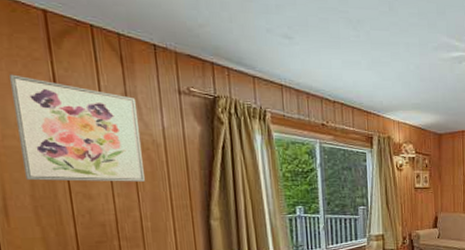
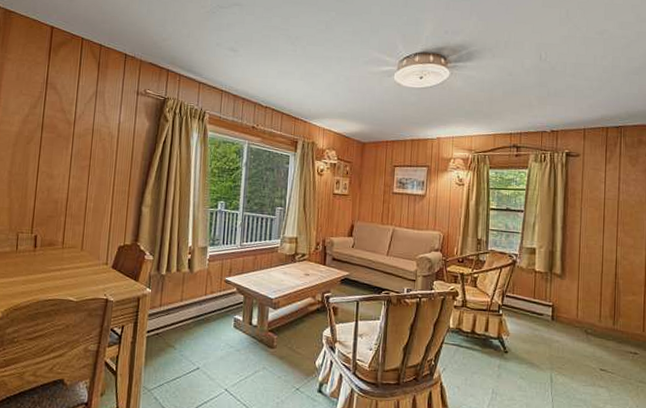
wall art: present [10,74,145,182] -> none [9,74,102,167]

